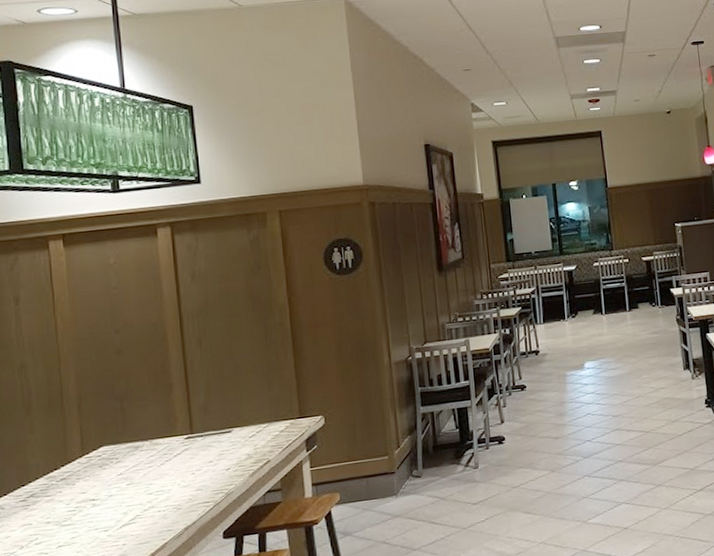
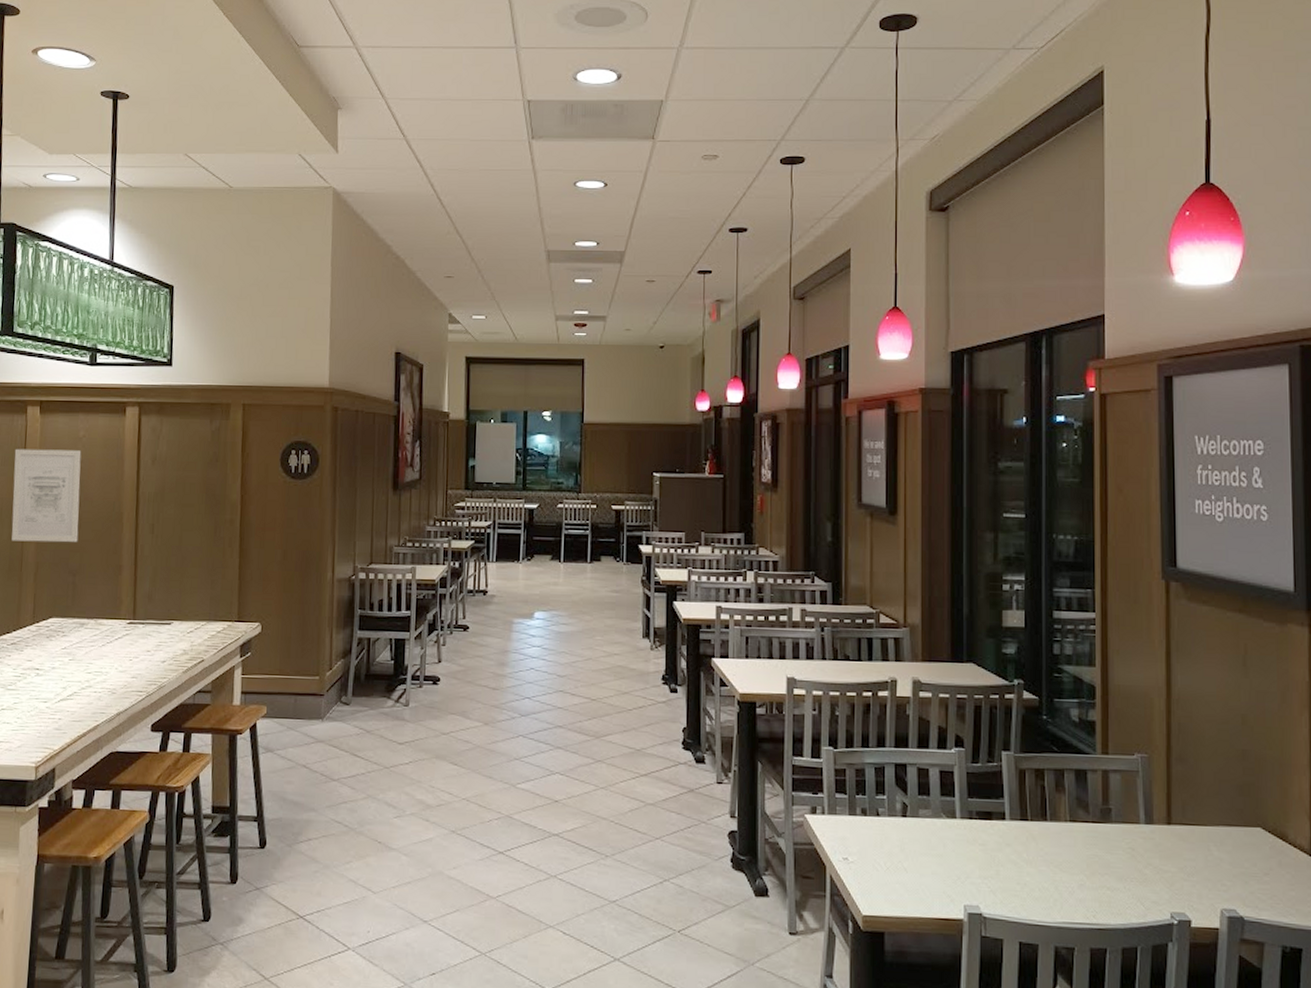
wall art: none [40,277,122,378] -> present [11,448,82,543]

